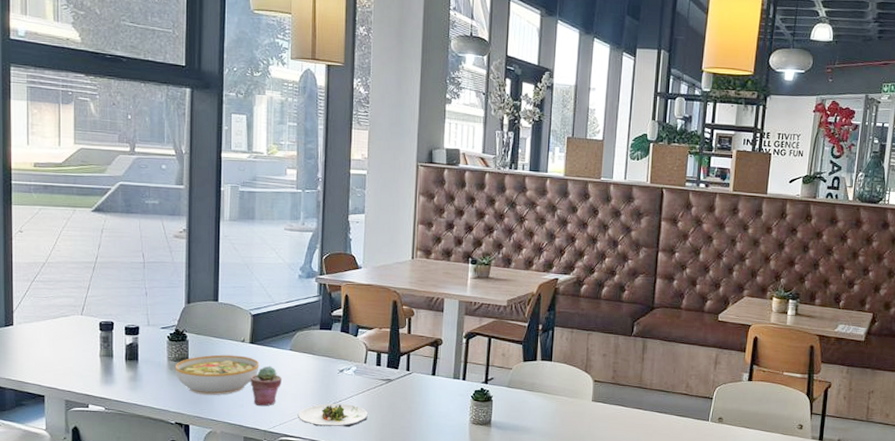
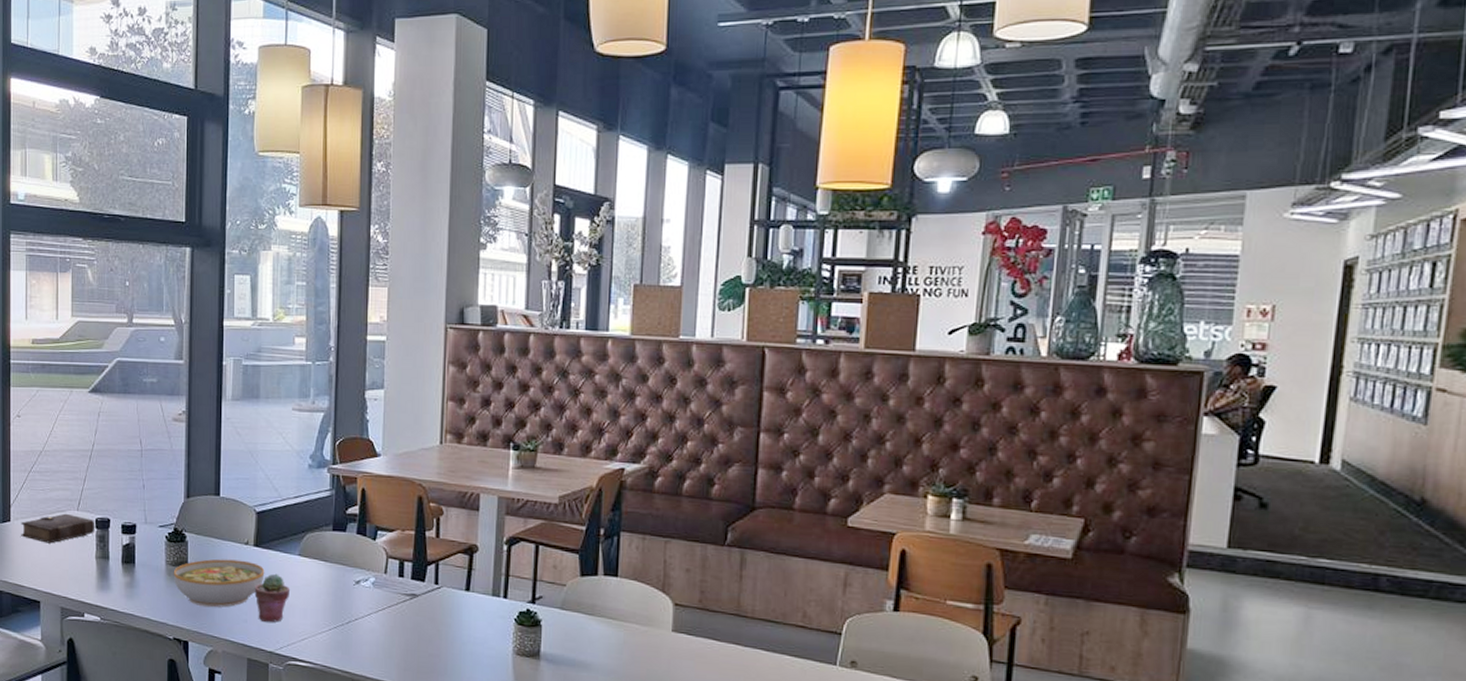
book: none [24,317,99,345] -> present [21,513,95,544]
salad plate: present [297,403,368,428] -> none [307,622,389,653]

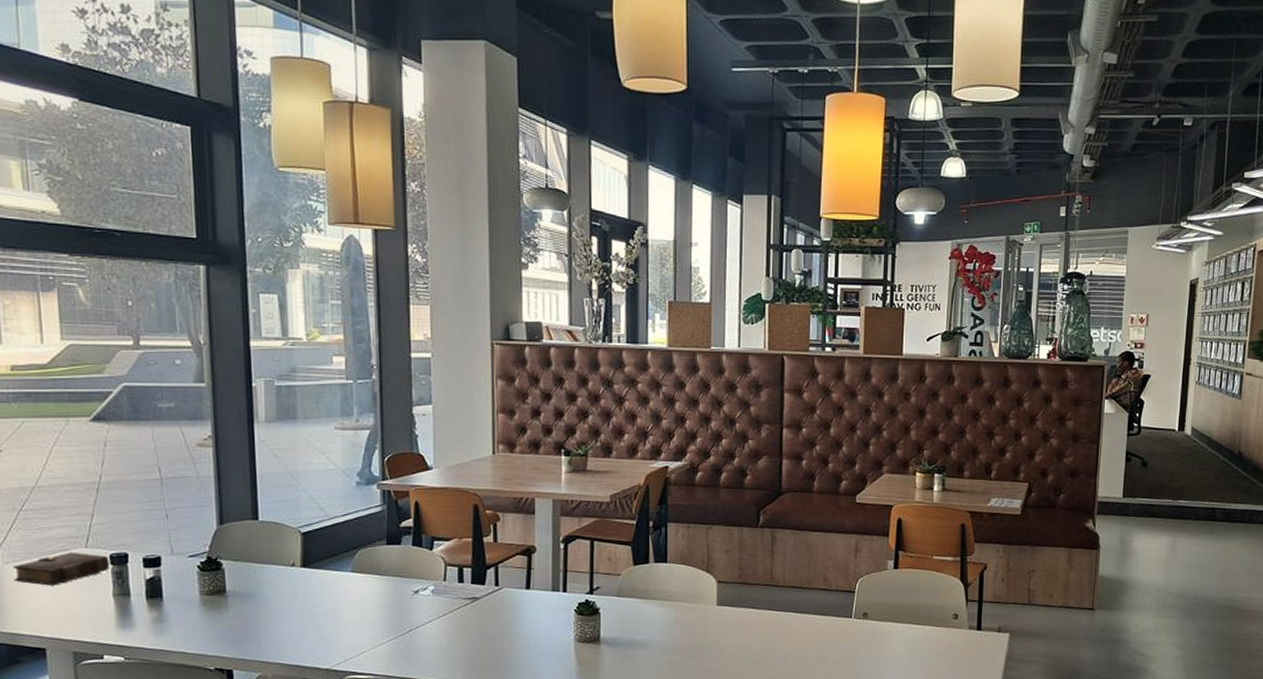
bowl: present [173,559,265,608] -> none [209,582,315,634]
potted succulent: present [254,573,291,623] -> none [304,592,345,641]

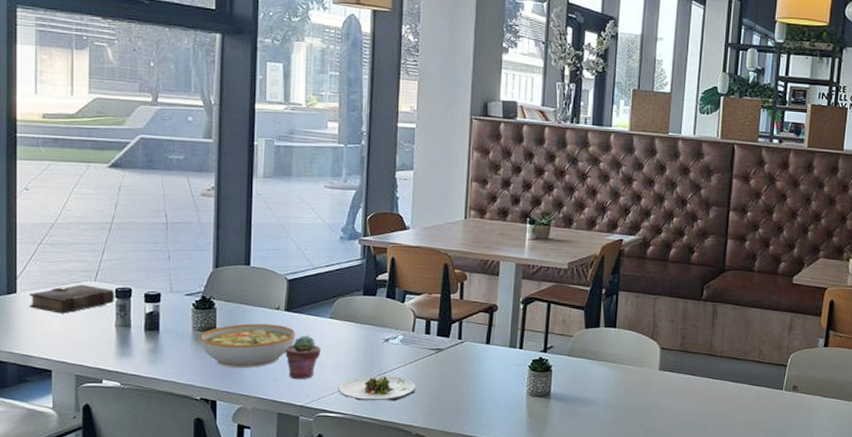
bowl: none [209,582,315,634] -> present [200,323,296,369]
potted succulent: none [304,592,345,641] -> present [285,335,322,380]
salad plate: none [366,630,452,660] -> present [337,376,416,401]

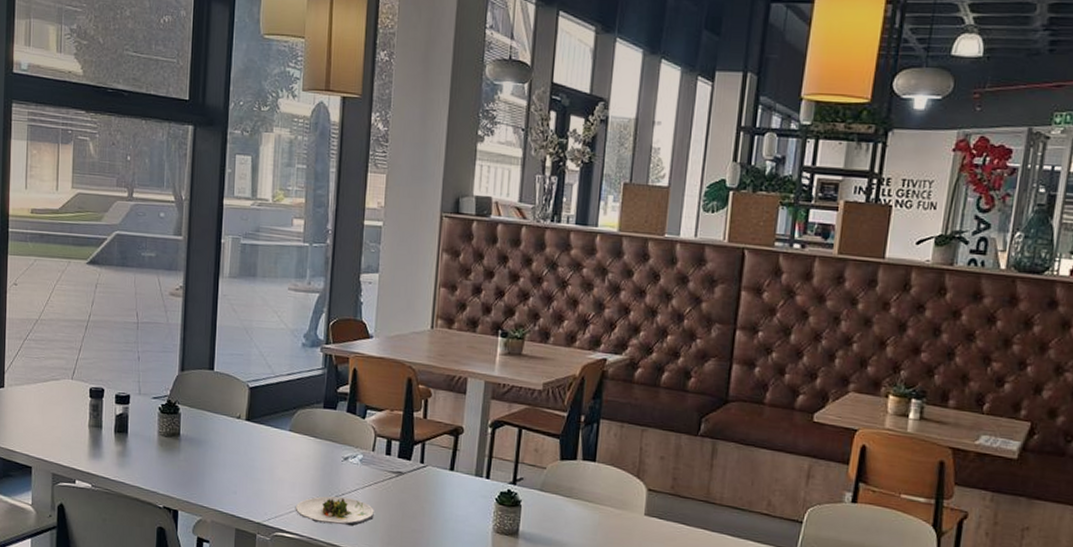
book: present [29,284,115,314] -> none [14,381,89,411]
bowl: present [200,323,296,369] -> none [165,431,256,479]
potted succulent: present [285,335,322,380] -> none [244,447,280,495]

